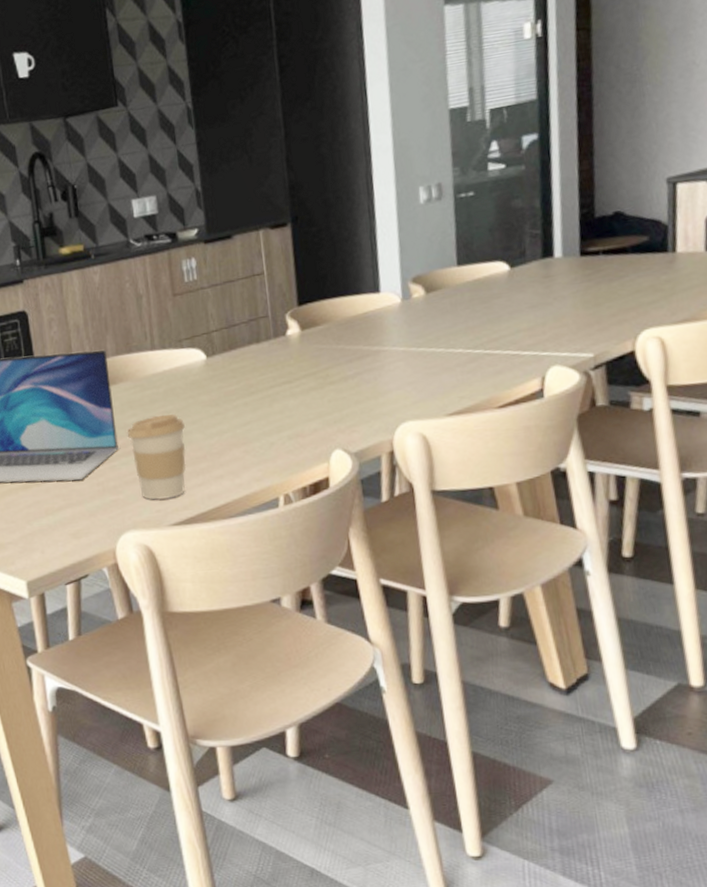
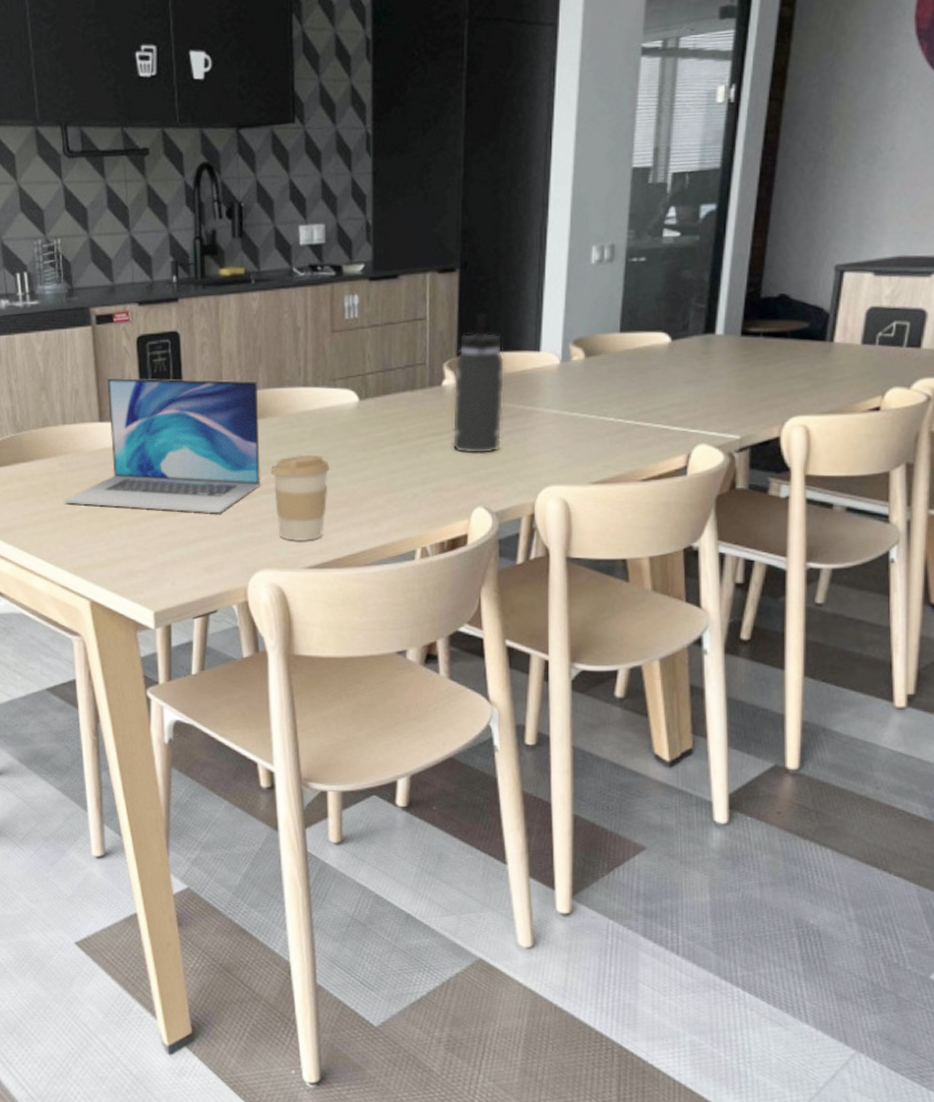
thermos bottle: none [296,261,352,399] -> present [452,312,505,455]

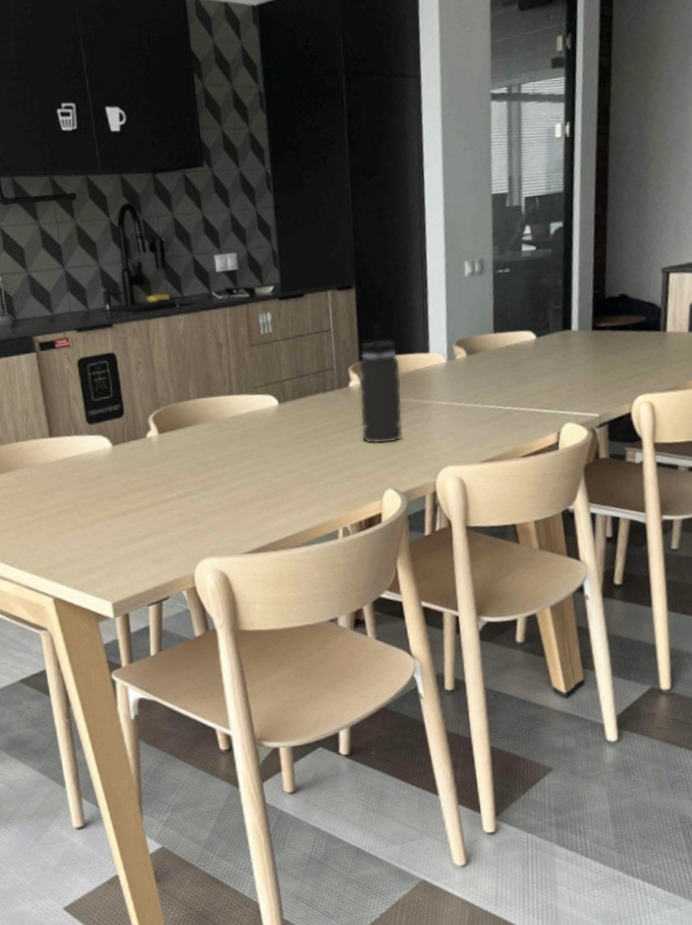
laptop: present [63,377,260,514] -> none [22,392,199,513]
coffee cup: present [271,454,330,541] -> none [207,453,259,531]

